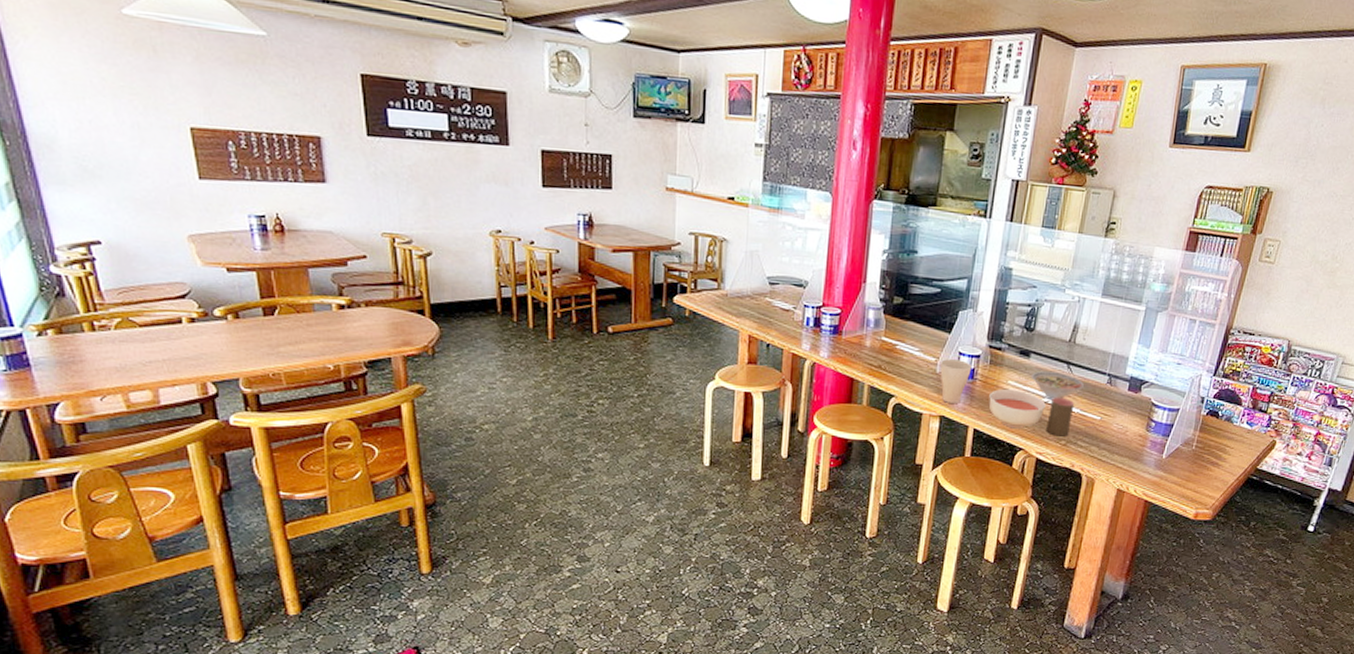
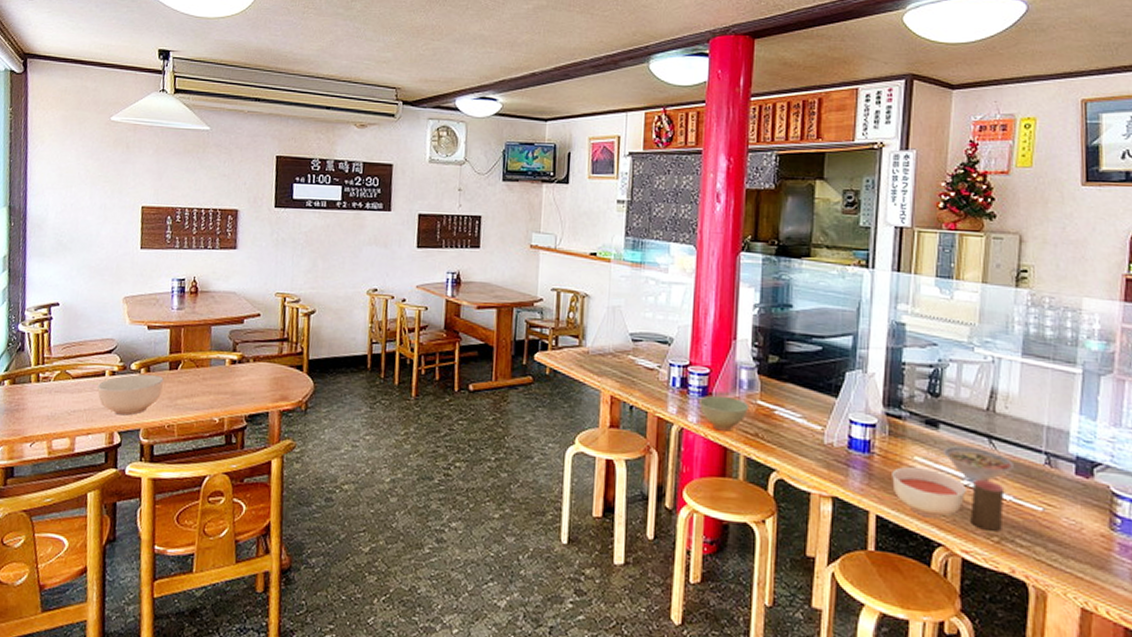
bowl: none [174,320,259,365] -> present [96,373,164,416]
bowl: none [829,333,875,365] -> present [698,395,750,432]
cup: present [940,359,972,405] -> none [828,428,867,484]

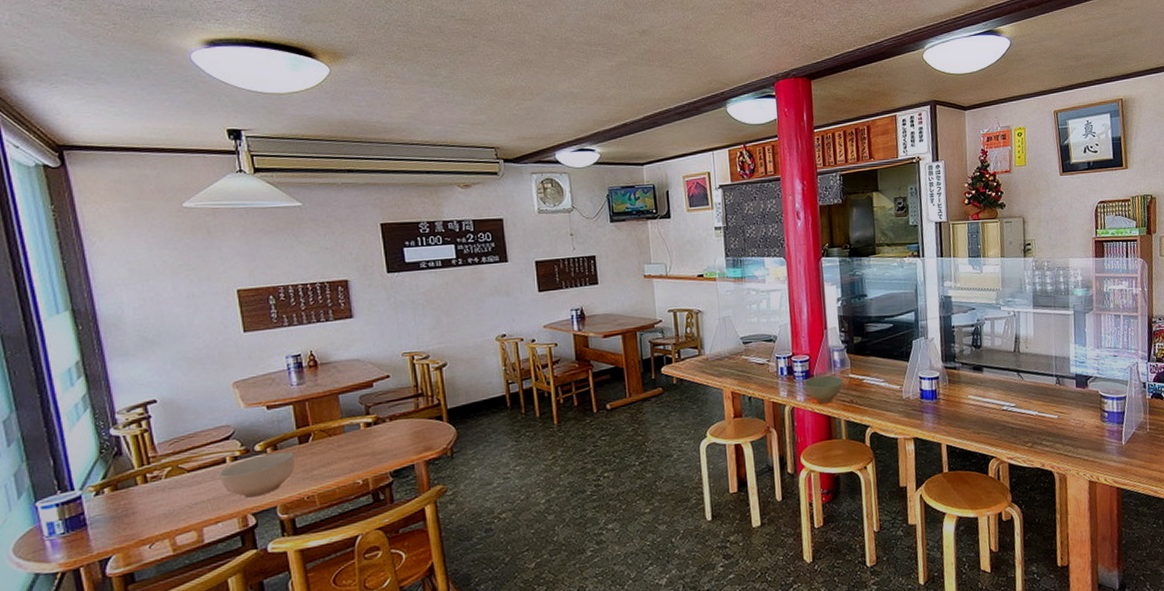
bowl: present [892,467,966,518] -> none [954,403,1007,439]
soup bowl: present [942,445,1013,482] -> none [987,380,1036,406]
cup: present [970,478,1005,533] -> none [1010,403,1033,441]

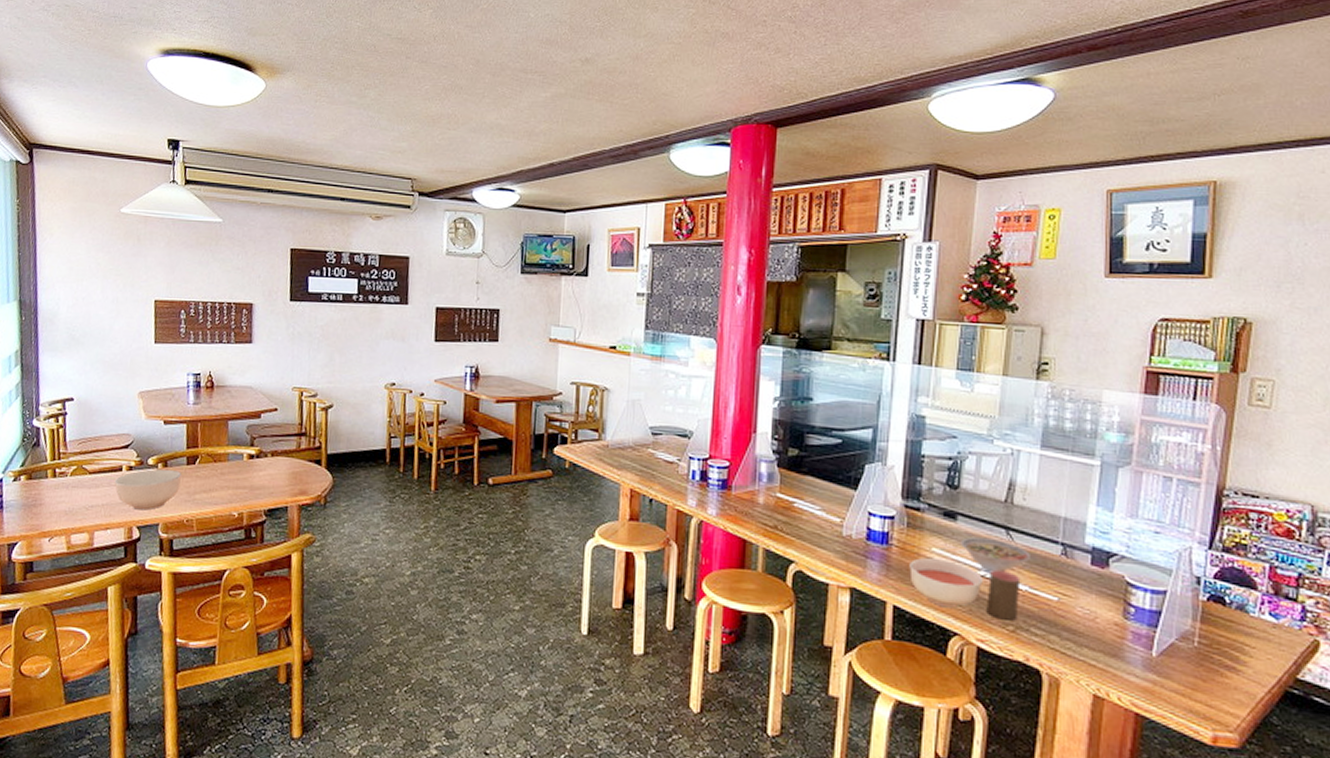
bowl: present [803,375,844,404] -> none [717,488,769,524]
bowl: none [954,403,1007,439] -> present [909,558,983,608]
soup bowl: none [987,380,1036,406] -> present [960,536,1030,573]
cup: none [1010,403,1033,441] -> present [986,569,1021,622]

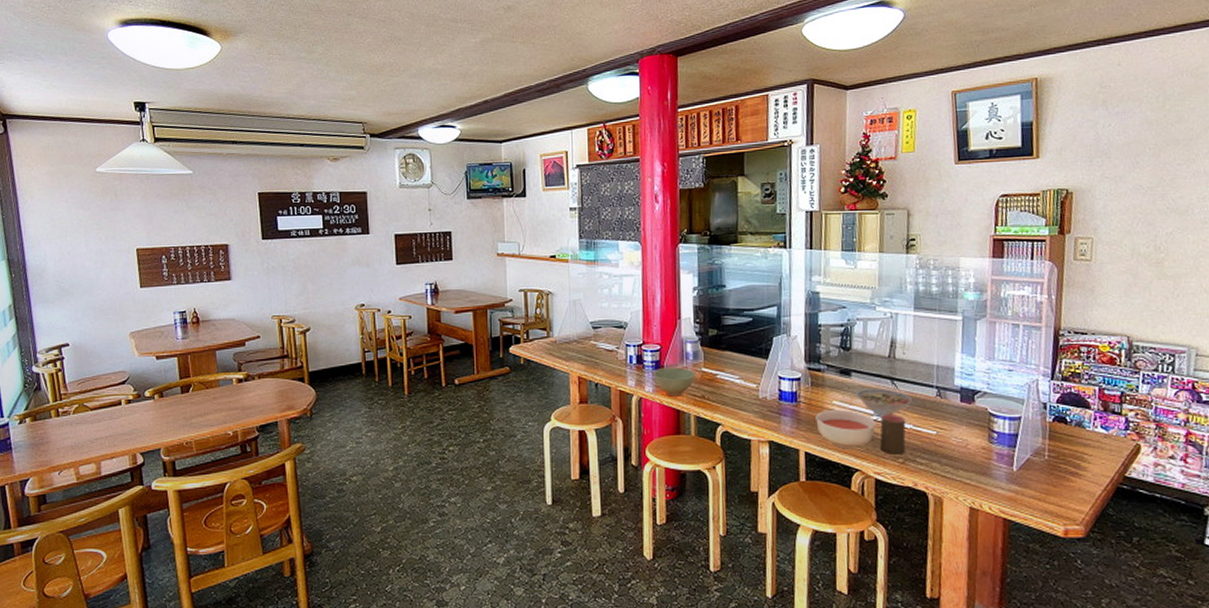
bowl: present [114,468,181,511] -> none [115,399,177,438]
bowl: none [717,488,769,524] -> present [652,367,696,397]

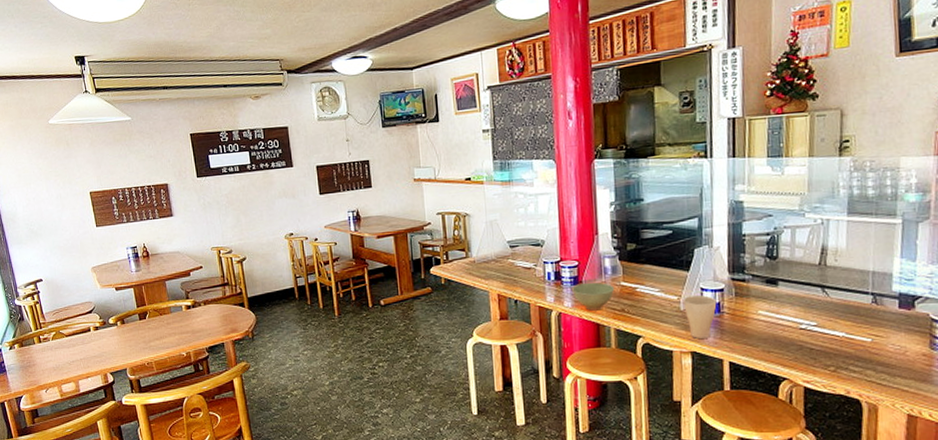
cup: none [762,384,794,429] -> present [683,295,717,340]
bowl: present [815,410,876,449] -> none [740,319,805,359]
soup bowl: present [855,388,912,417] -> none [782,296,845,325]
cup: present [880,413,906,456] -> none [809,322,838,364]

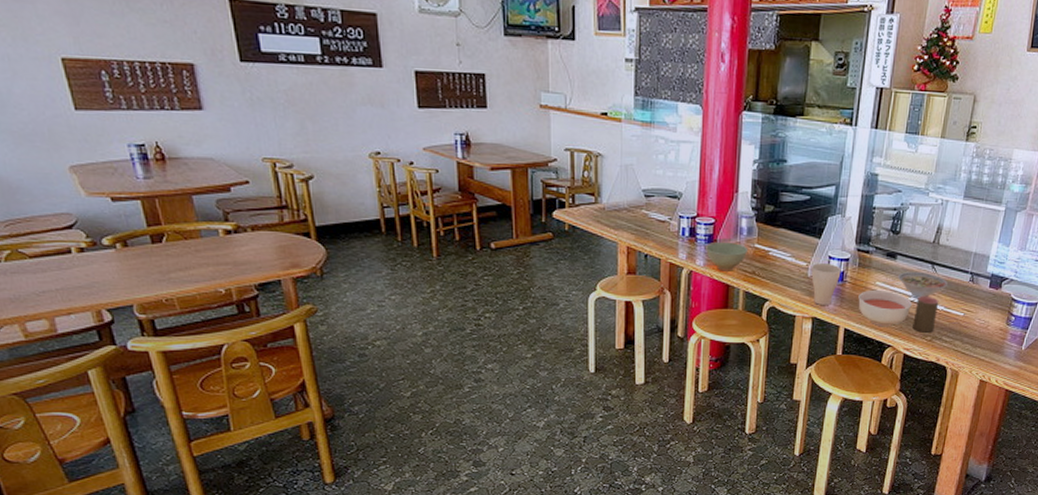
bowl: none [740,319,805,359] -> present [858,290,912,327]
soup bowl: none [782,296,845,325] -> present [897,271,948,298]
cup: none [809,322,838,364] -> present [912,295,939,334]

